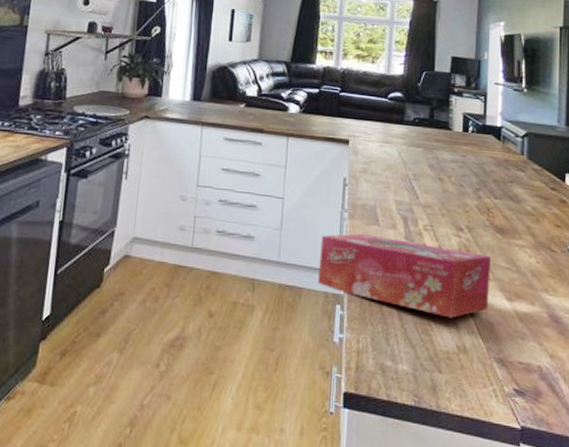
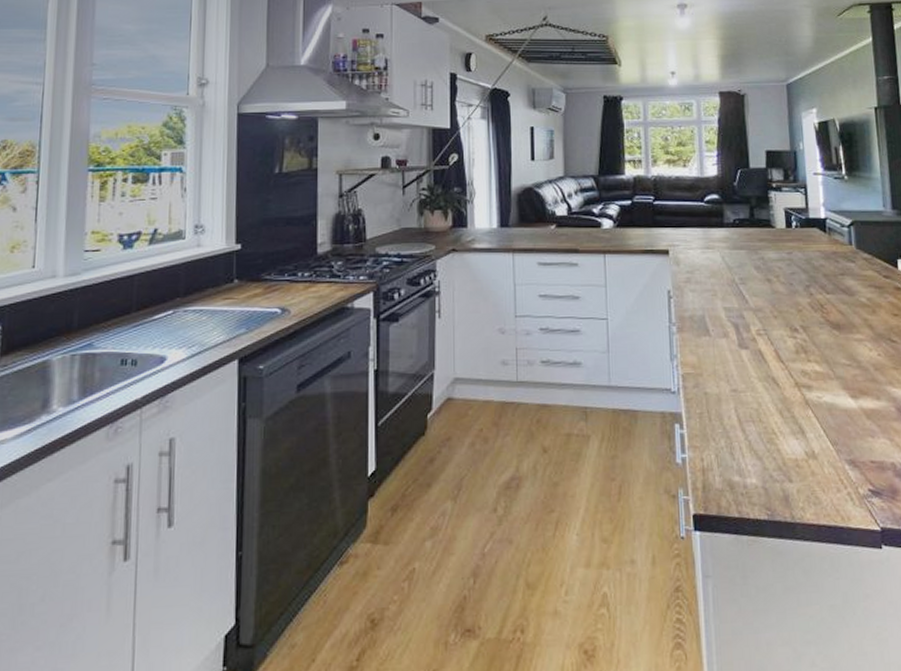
tissue box: present [318,233,491,319] -> none [651,346,833,424]

